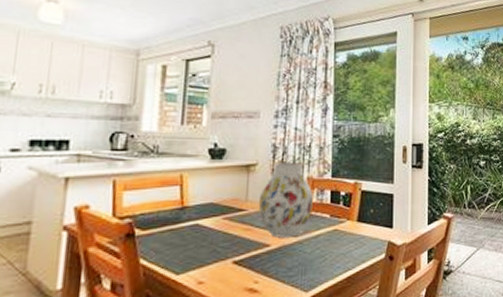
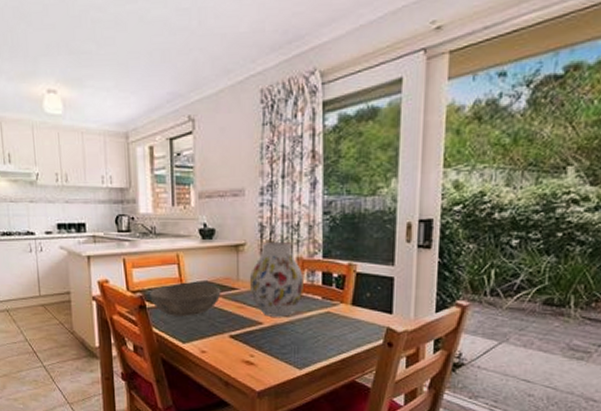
bowl: none [141,204,227,244] -> present [150,282,221,316]

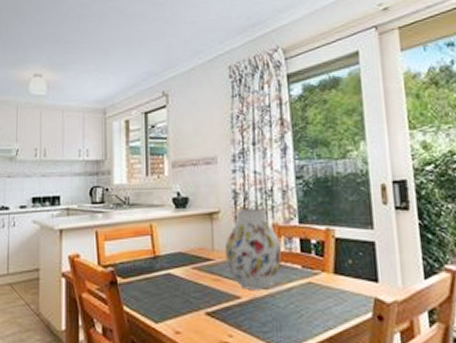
bowl: present [150,282,221,316] -> none [122,254,196,292]

